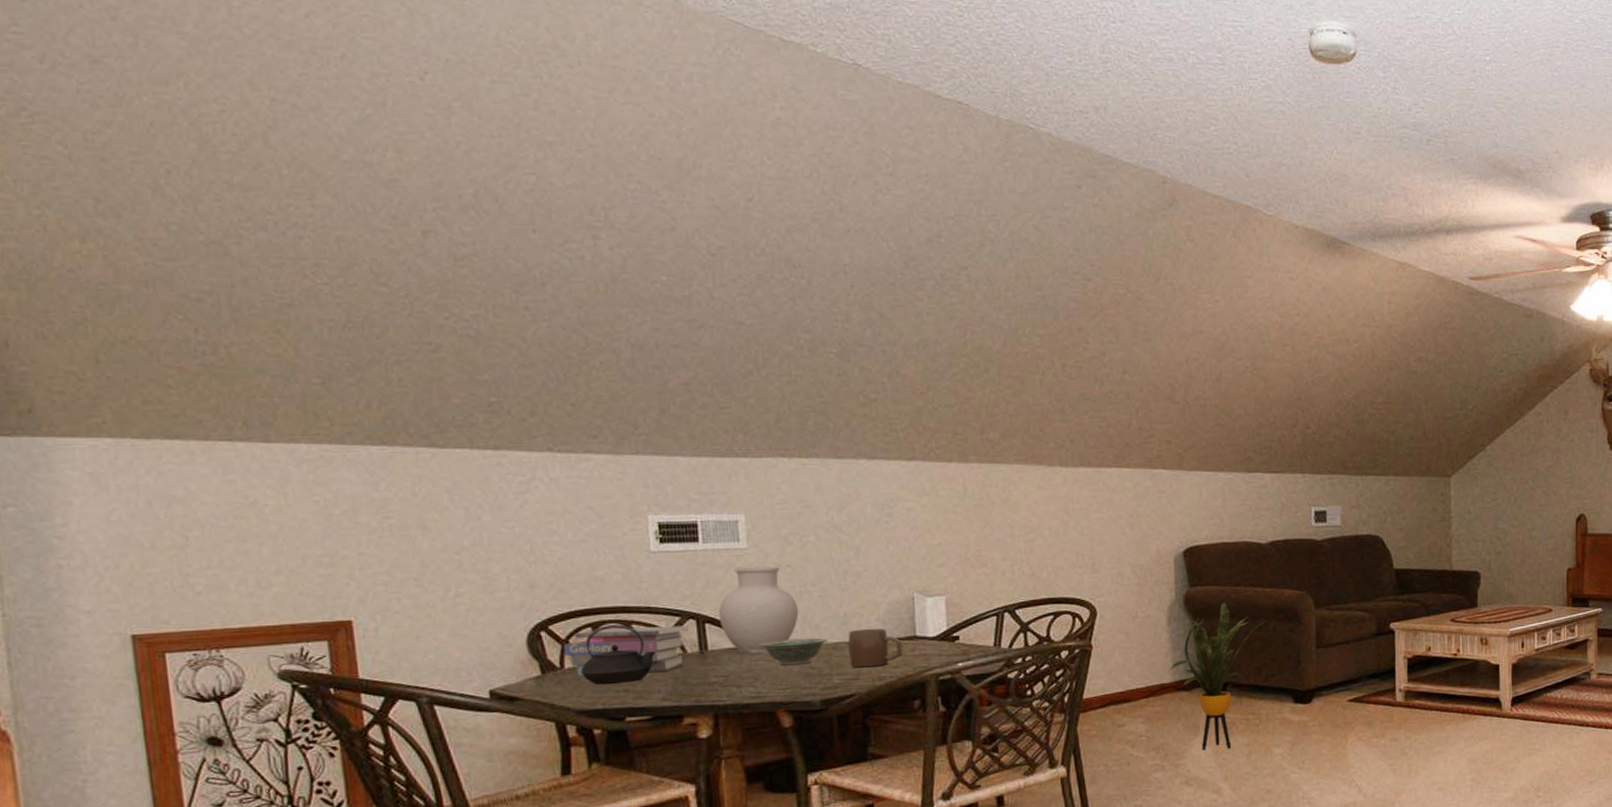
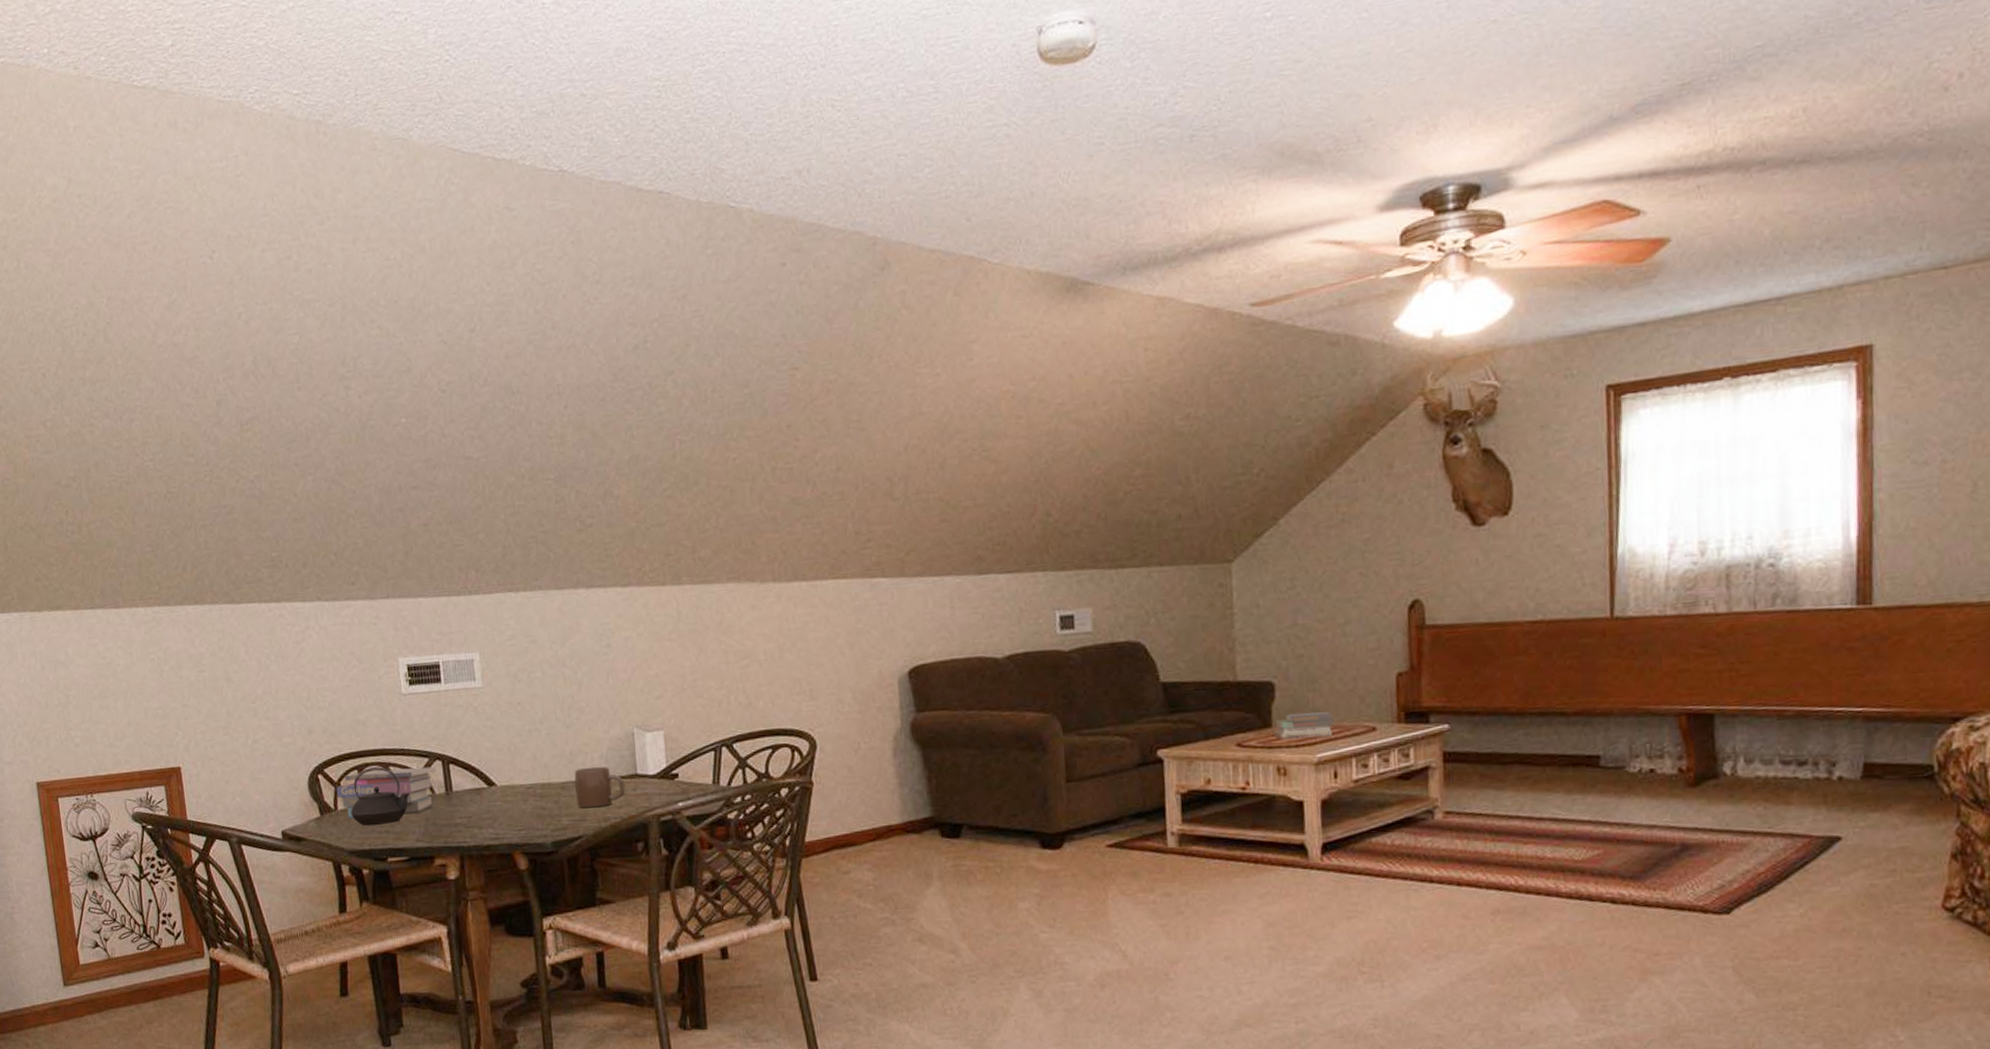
vase: present [718,566,799,656] -> none [460,704,530,797]
bowl: present [758,637,828,666] -> none [495,777,556,807]
house plant: present [1169,602,1267,751] -> none [896,729,1006,903]
books: none [1478,596,1522,618] -> present [1273,711,1334,741]

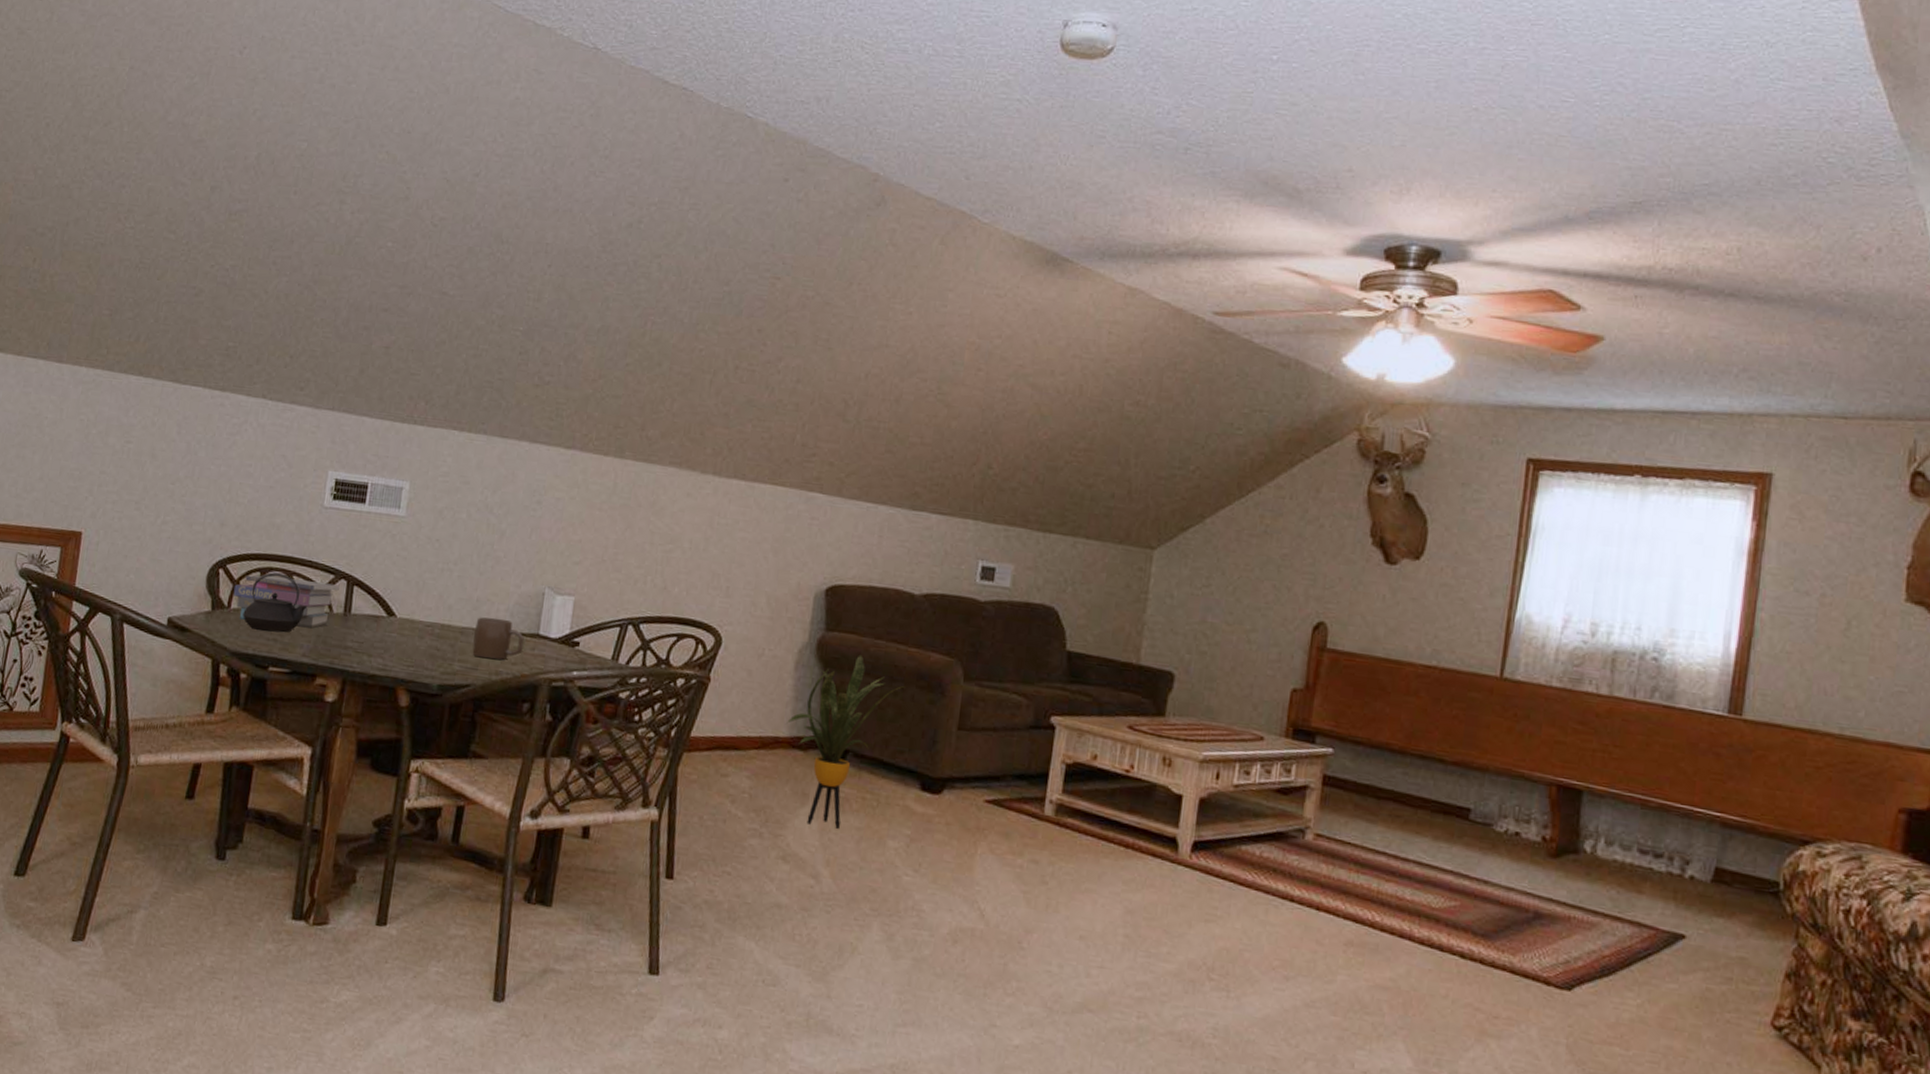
house plant: none [896,729,1006,903] -> present [787,654,905,830]
books: present [1273,711,1334,741] -> none [1164,706,1226,738]

